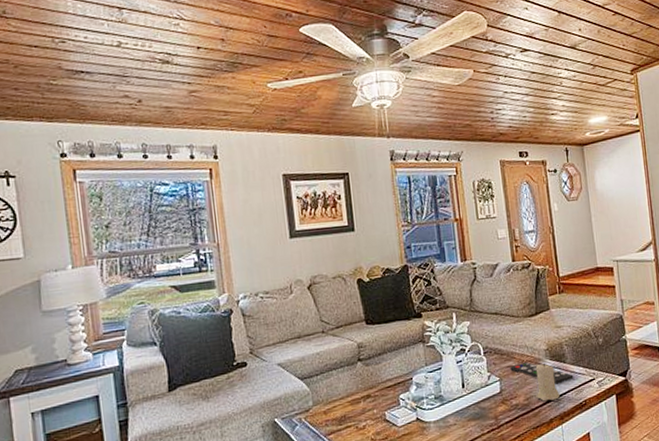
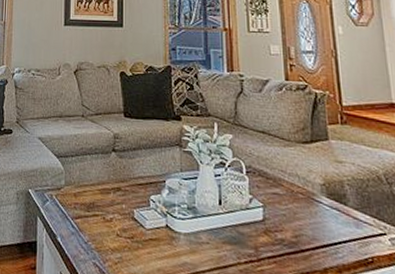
remote control: present [510,362,574,384] -> none [276,193,357,229]
candle: present [535,362,560,402] -> none [307,199,338,247]

